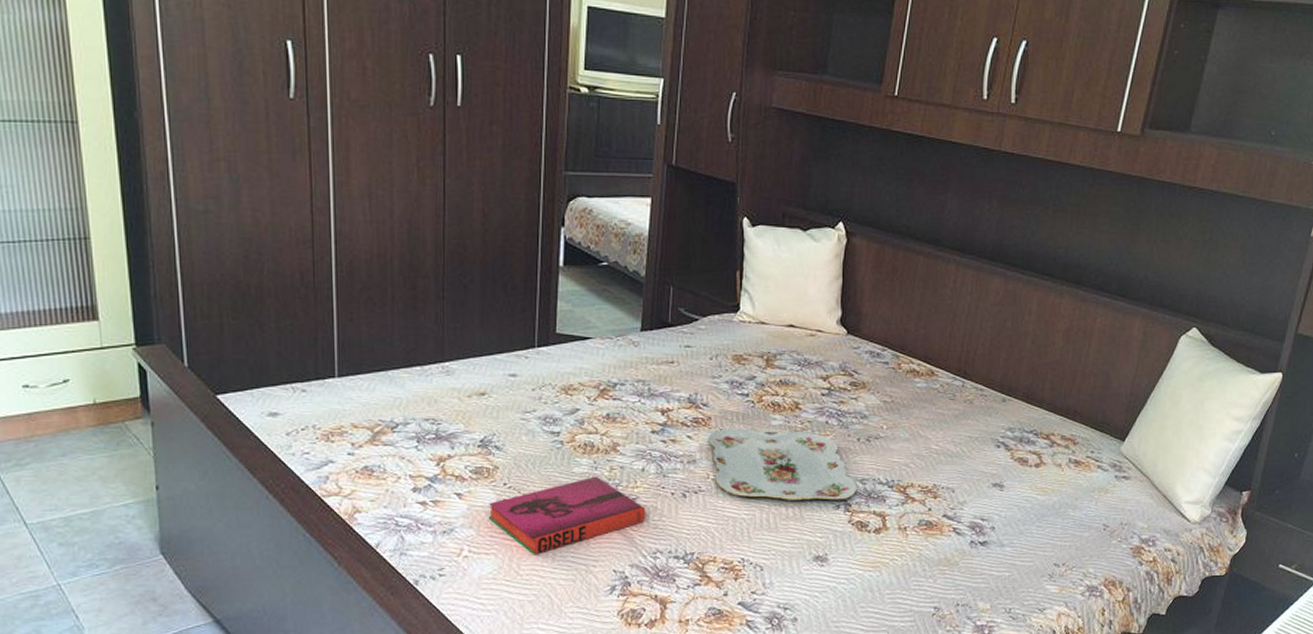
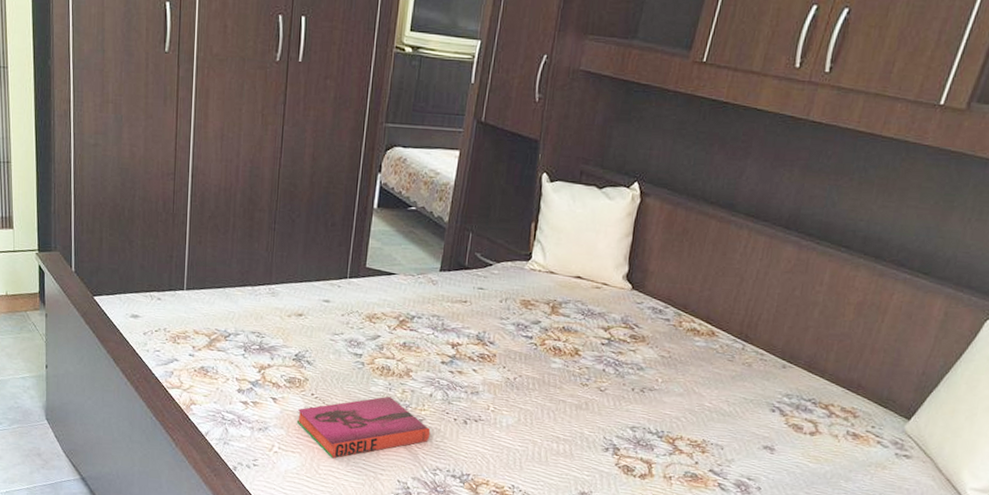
serving tray: present [708,428,857,500] -> none [491,366,627,444]

